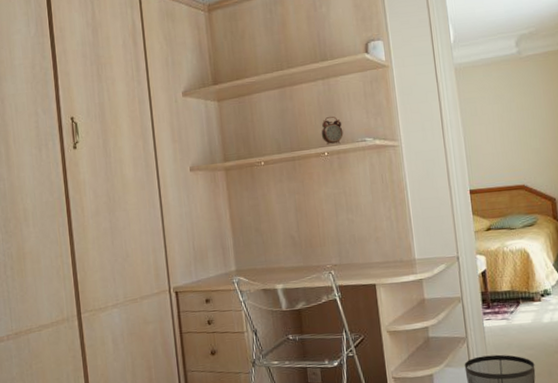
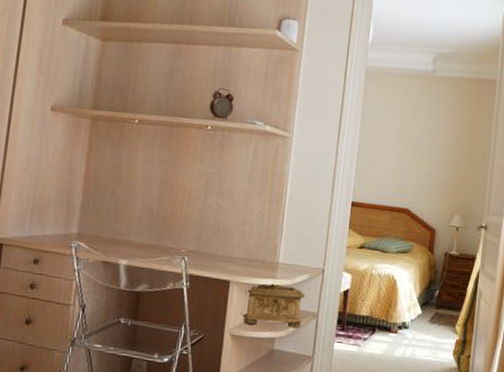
decorative box: none [392,277,450,319] -> present [240,283,305,329]

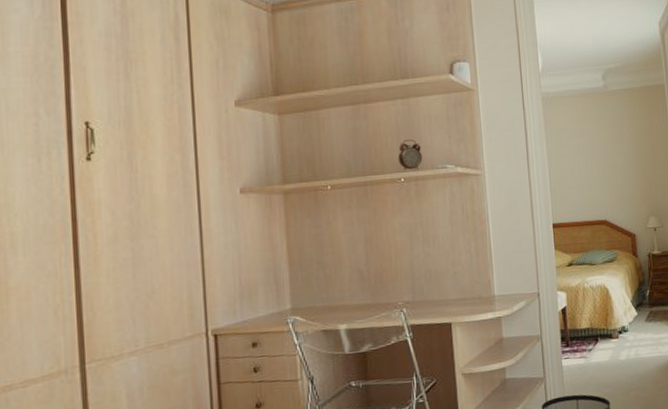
decorative box: present [240,283,305,329] -> none [467,315,528,361]

